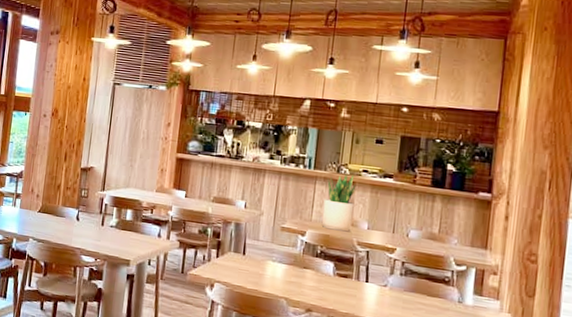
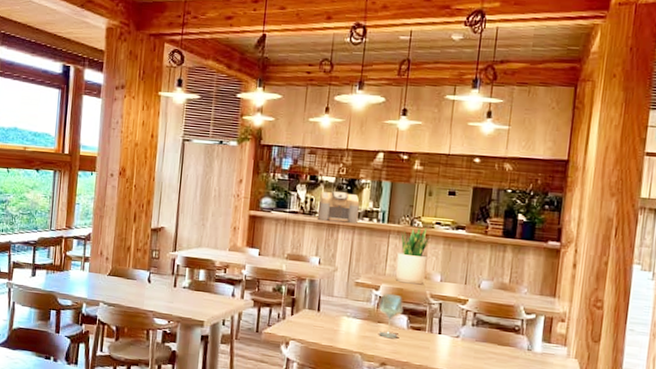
coffee machine: none [243,136,286,169] -> present [317,191,360,224]
wine glass: none [304,239,330,286] -> present [378,293,404,339]

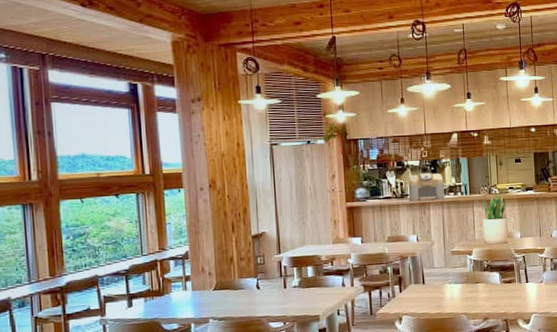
wine glass: present [378,293,404,339] -> none [474,255,495,296]

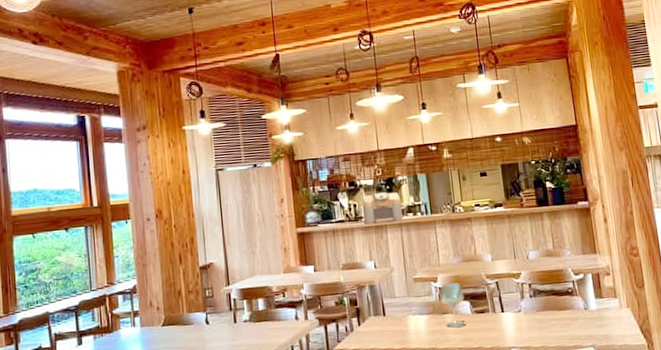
wine glass: none [474,255,495,296] -> present [440,282,465,328]
planter: present [482,193,508,245] -> none [445,211,478,270]

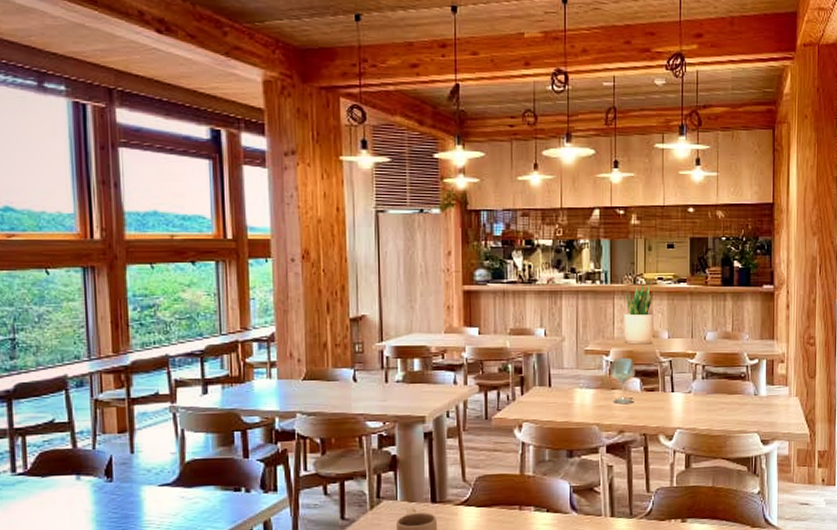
coffee machine: present [362,192,403,225] -> none [537,255,580,289]
planter: none [445,211,478,270] -> present [624,284,653,345]

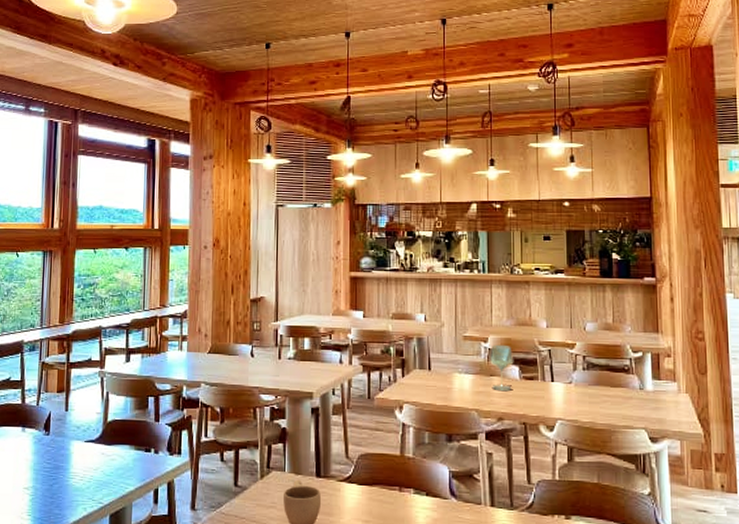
planter: present [624,284,653,345] -> none [501,274,531,333]

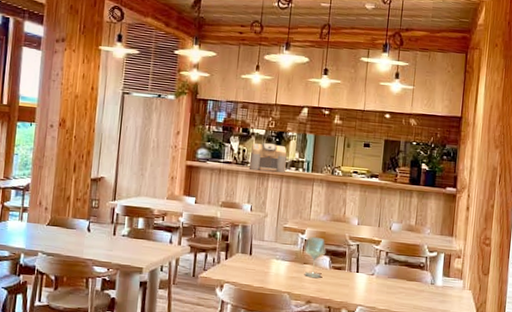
coffee machine: none [418,246,459,277] -> present [249,143,287,173]

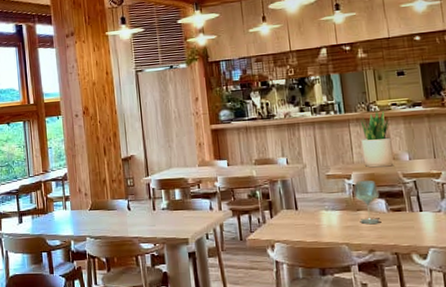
coffee machine: present [249,143,287,173] -> none [274,91,316,123]
planter: none [318,176,348,228] -> present [360,111,394,168]

